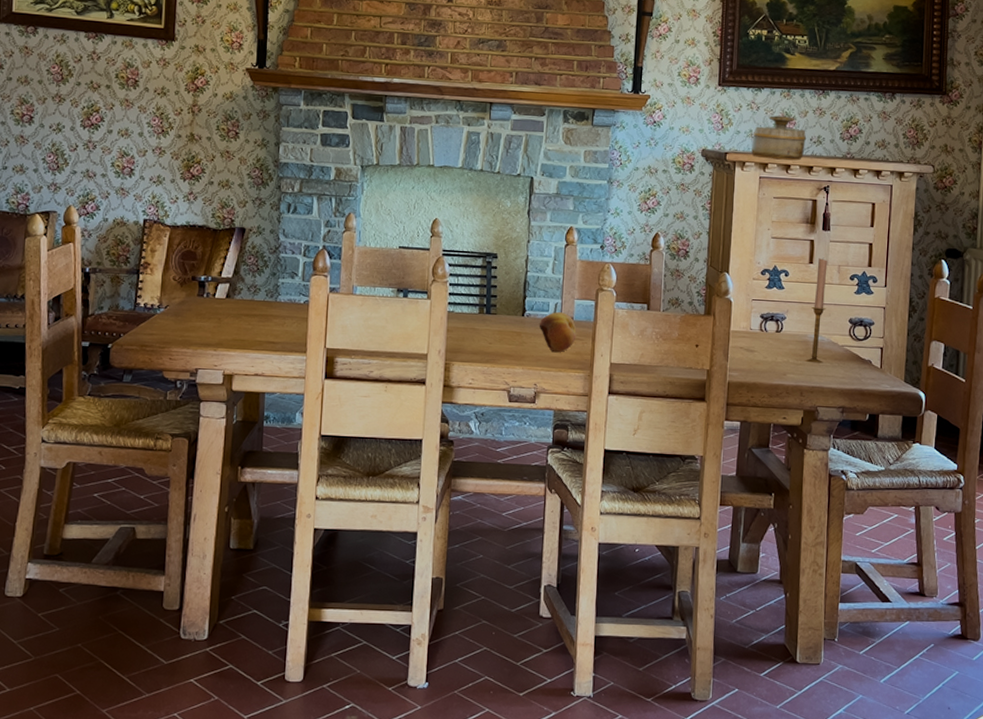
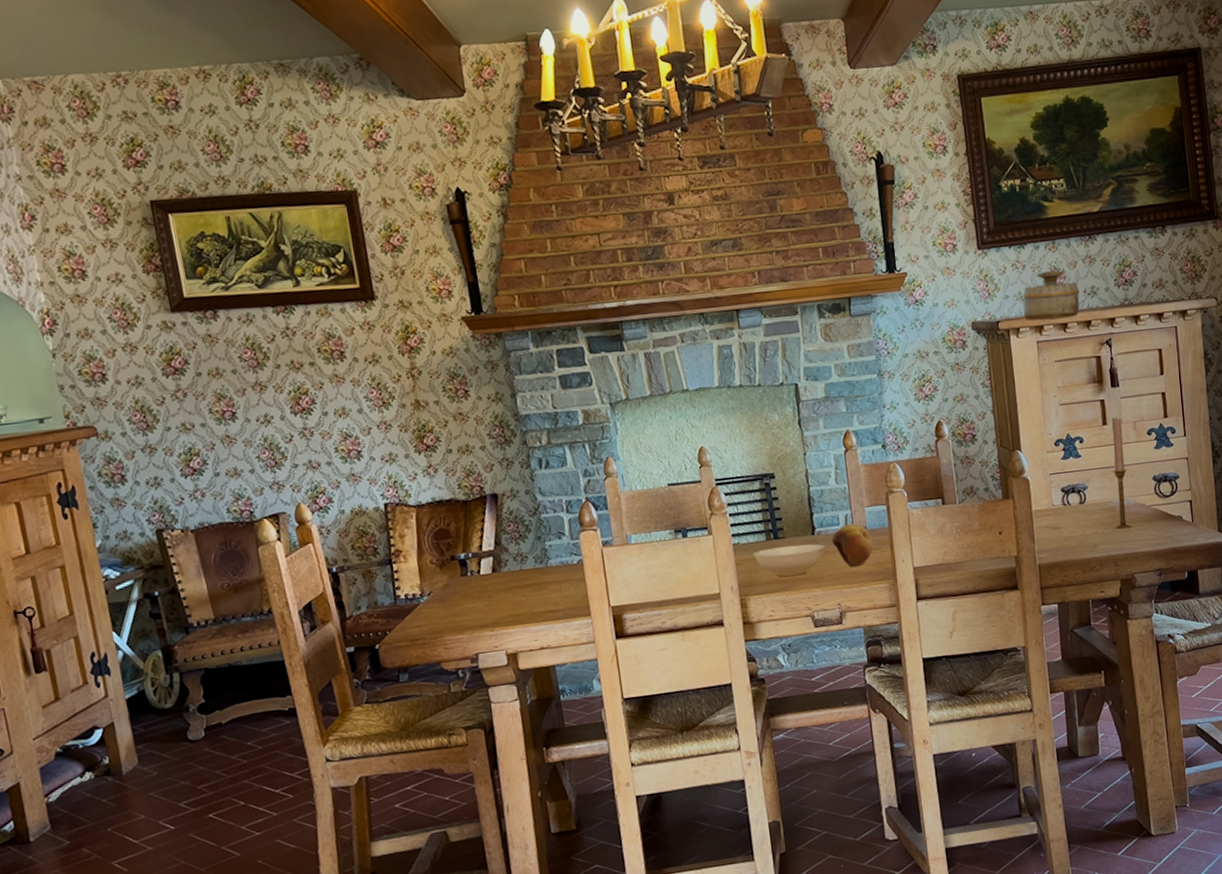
bowl: none [464,321,533,351] -> present [753,544,826,578]

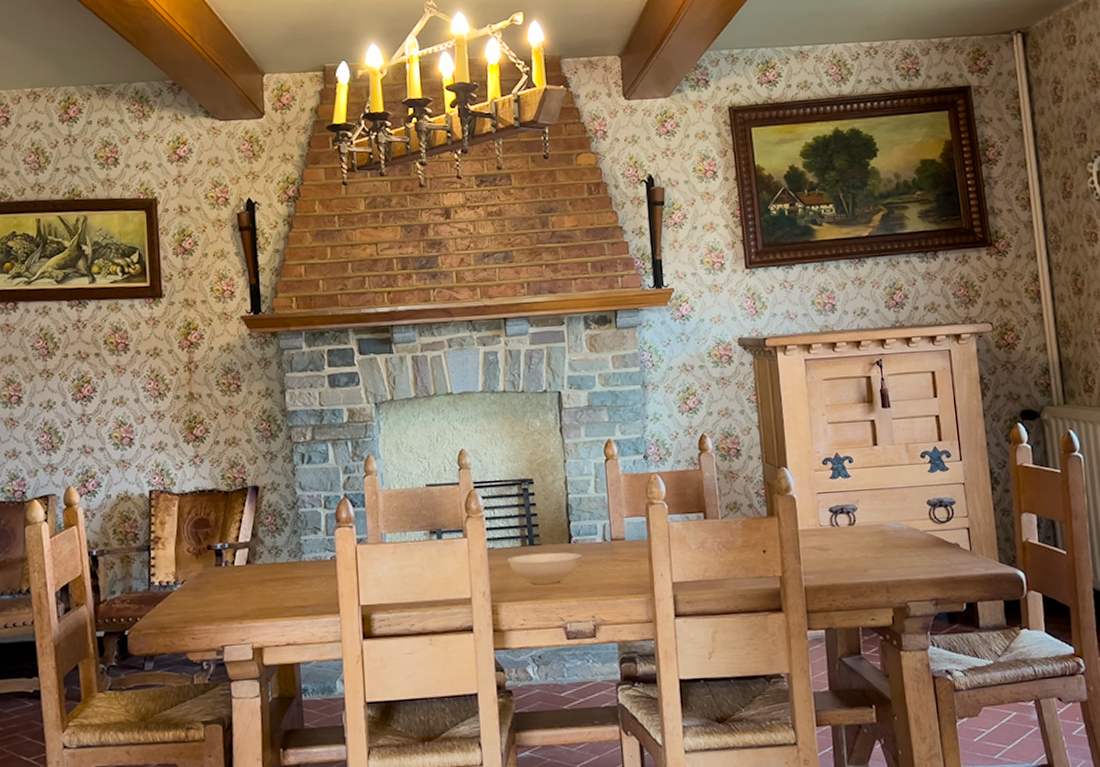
fruit: present [831,523,874,568] -> none [588,533,631,579]
decorative jar: present [1022,270,1080,321] -> none [790,291,850,339]
candlestick: present [1112,417,1133,530] -> none [883,438,906,555]

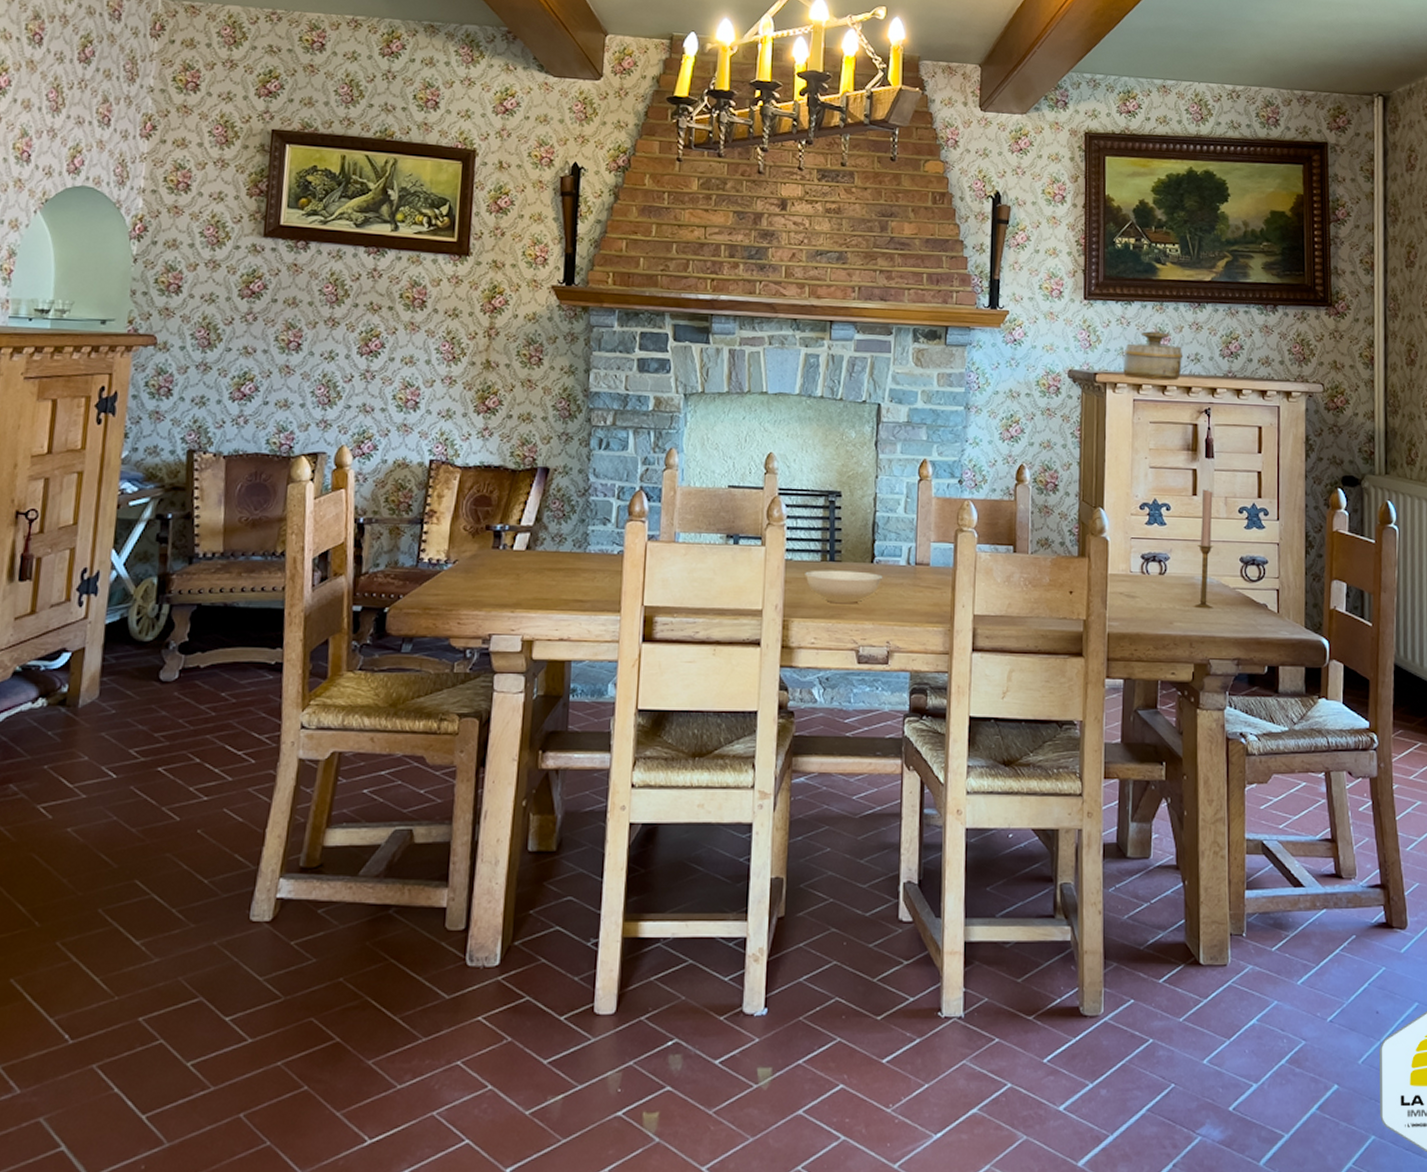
decorative jar: none [790,291,850,339] -> present [1123,331,1183,381]
candlestick: none [883,438,906,555] -> present [1193,489,1214,609]

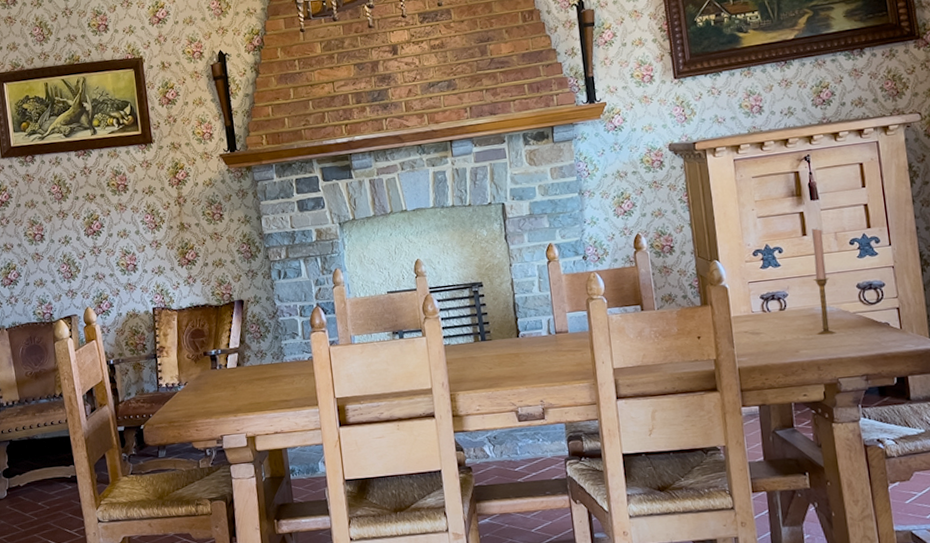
bowl: present [805,570,883,604] -> none [462,345,530,376]
decorative jar: present [1123,331,1183,381] -> none [718,94,777,141]

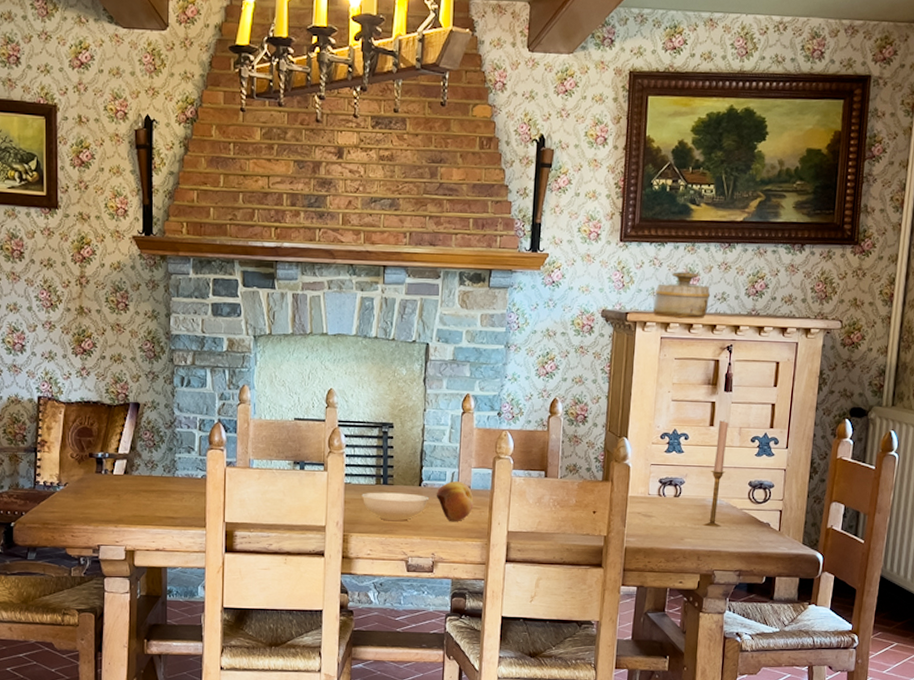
bowl: none [462,345,530,376] -> present [362,492,430,522]
fruit: none [535,327,575,368] -> present [436,481,474,522]
decorative jar: none [718,94,777,141] -> present [653,272,711,319]

